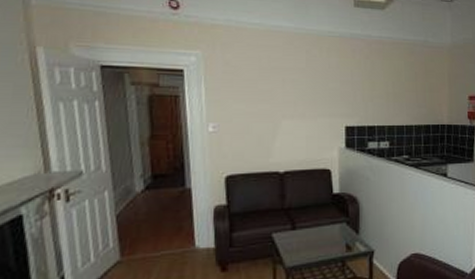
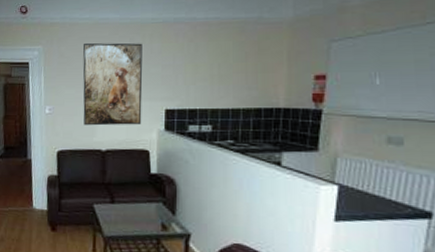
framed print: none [254,52,322,145] -> present [83,43,143,126]

